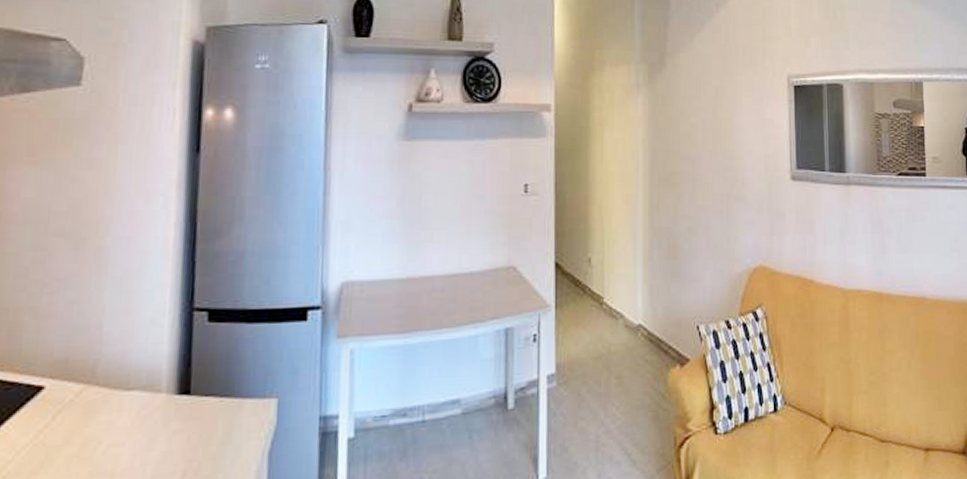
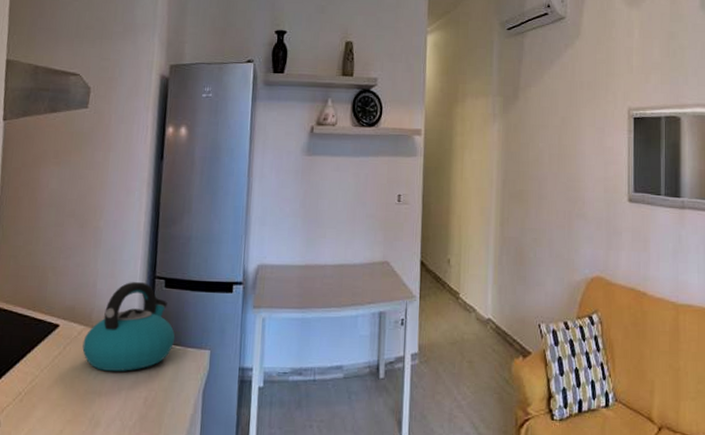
kettle: none [82,317,226,443] -> present [82,282,176,371]

